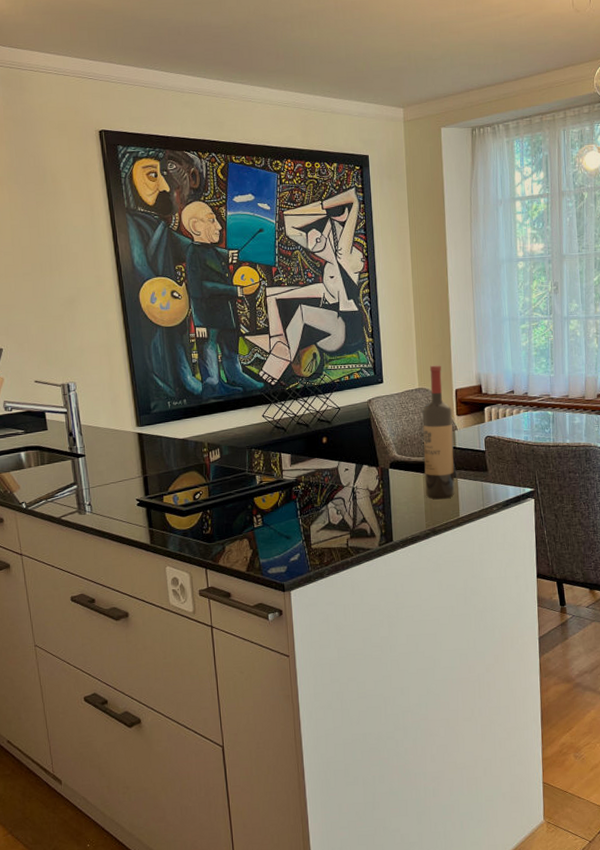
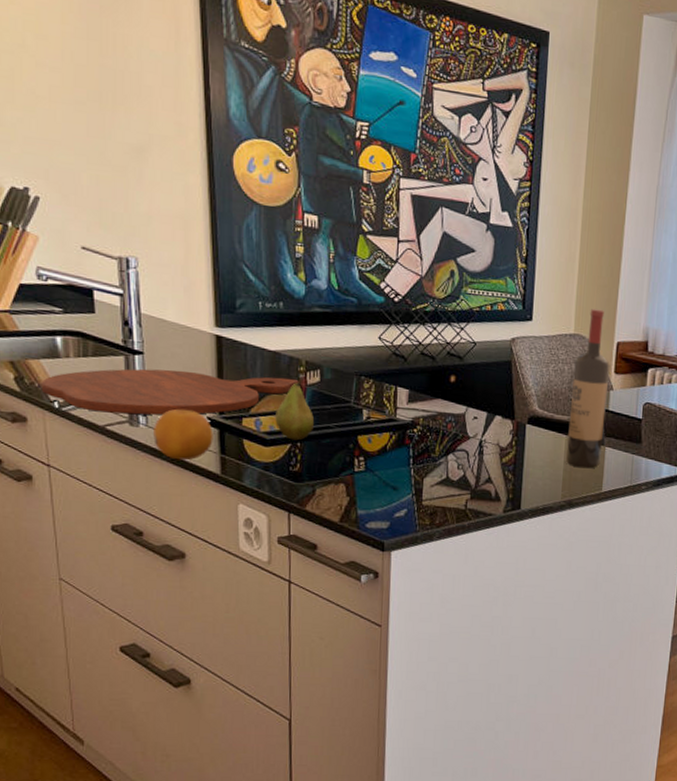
cutting board: none [12,459,204,507] -> present [41,369,299,415]
fruit: none [97,496,143,537] -> present [153,409,213,461]
fruit: none [188,457,219,509] -> present [275,378,315,441]

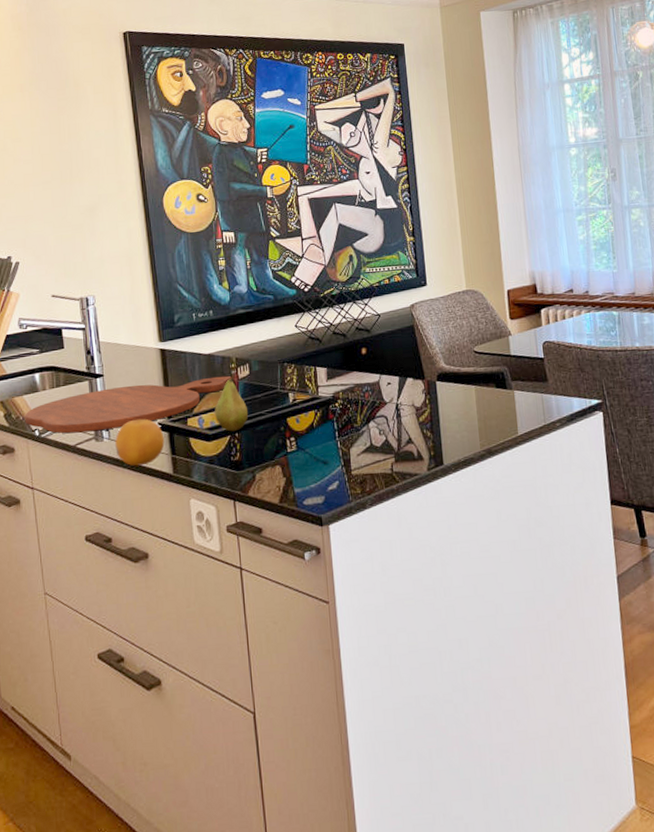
wine bottle: present [566,309,610,469] -> none [471,263,512,416]

